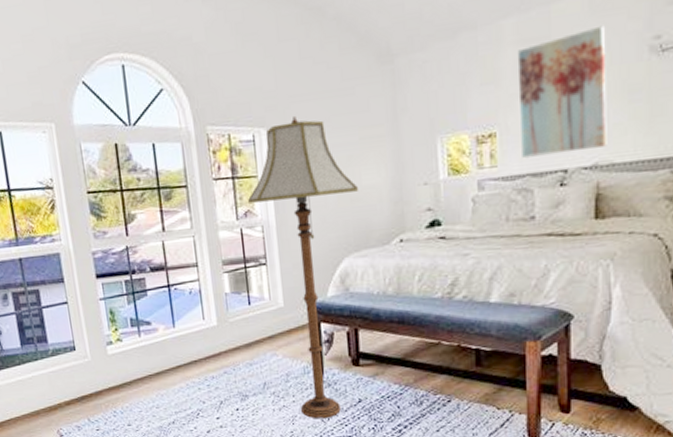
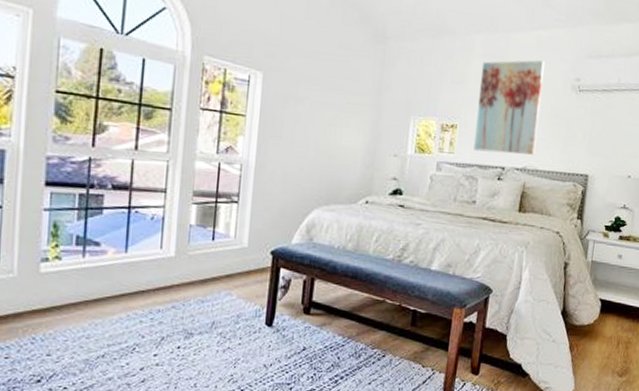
floor lamp: present [248,117,359,419] -> none [232,68,338,364]

